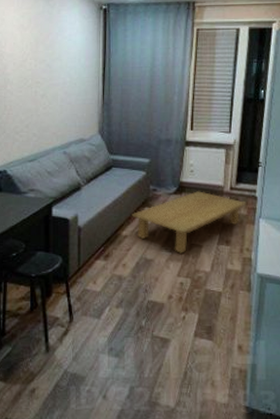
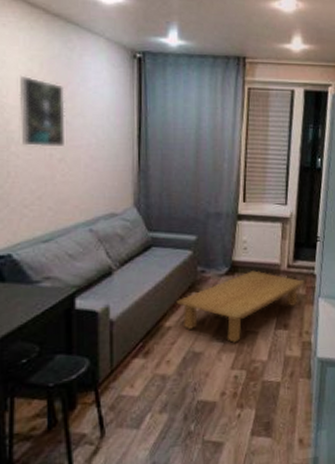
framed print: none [13,29,47,86] -> present [19,75,65,147]

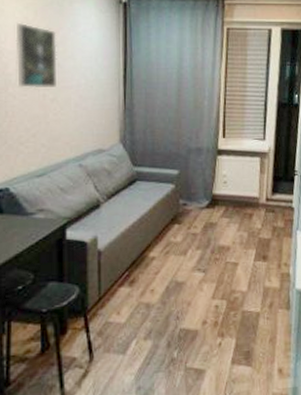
coffee table: present [176,270,305,343] -> none [160,203,283,273]

